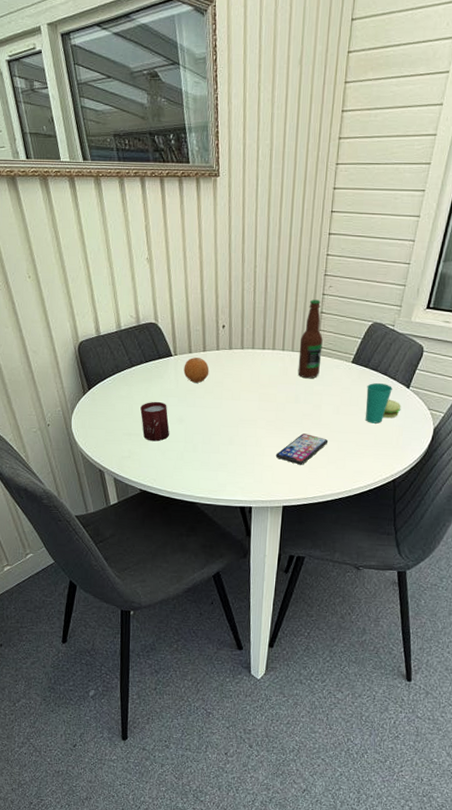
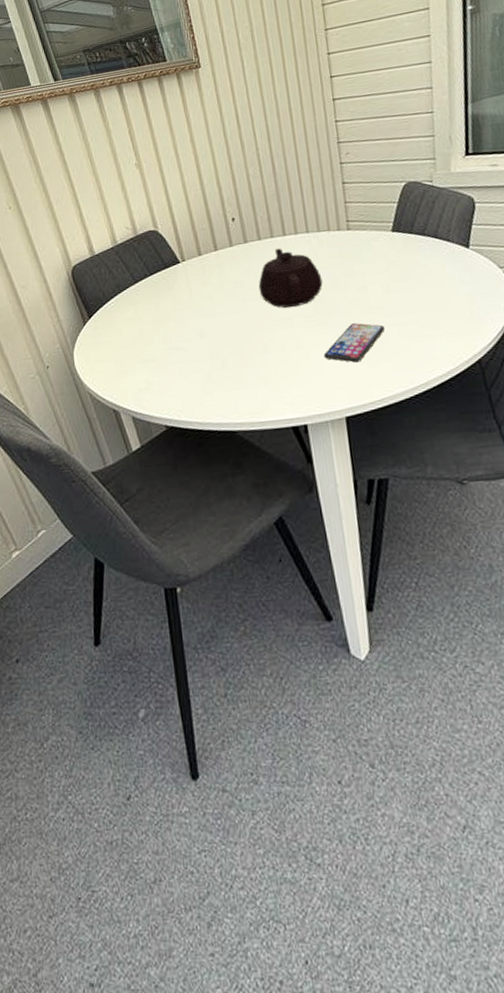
cup: present [140,401,169,442] -> none [152,316,191,365]
fruit: present [183,358,209,383] -> none [195,258,226,288]
teapot: none [234,359,287,412] -> present [258,248,323,308]
bottle: present [298,299,323,379] -> none [325,170,356,260]
cup: present [366,383,401,424] -> none [416,247,466,297]

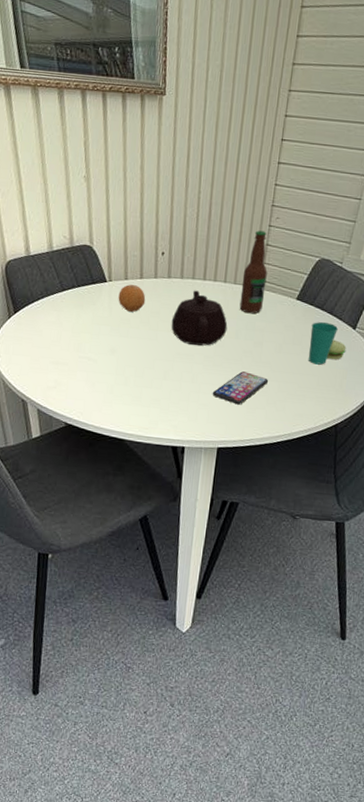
fruit: none [195,258,226,288] -> present [118,285,146,312]
bottle: none [325,170,356,260] -> present [239,230,267,314]
cup: none [416,247,466,297] -> present [309,322,347,365]

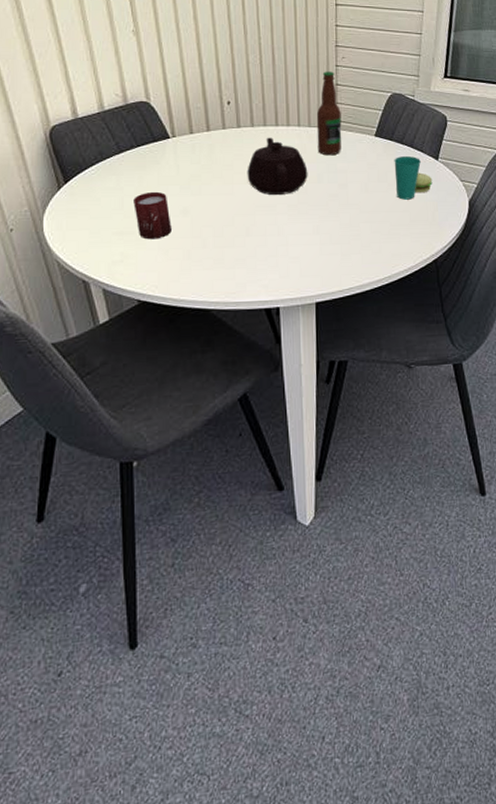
cup: none [69,329,100,373] -> present [133,191,171,240]
fruit: present [118,285,146,312] -> none [185,139,216,167]
smartphone: present [212,371,269,405] -> none [301,216,360,253]

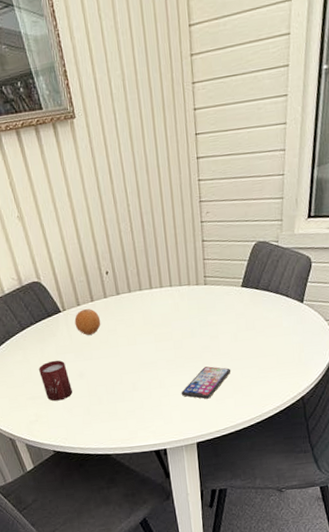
fruit: none [185,139,216,167] -> present [74,309,101,335]
teapot: present [247,137,308,196] -> none [128,300,183,353]
smartphone: none [301,216,360,253] -> present [181,366,231,399]
bottle: present [316,71,342,156] -> none [186,228,211,311]
cup: present [394,156,433,200] -> none [260,302,298,345]

